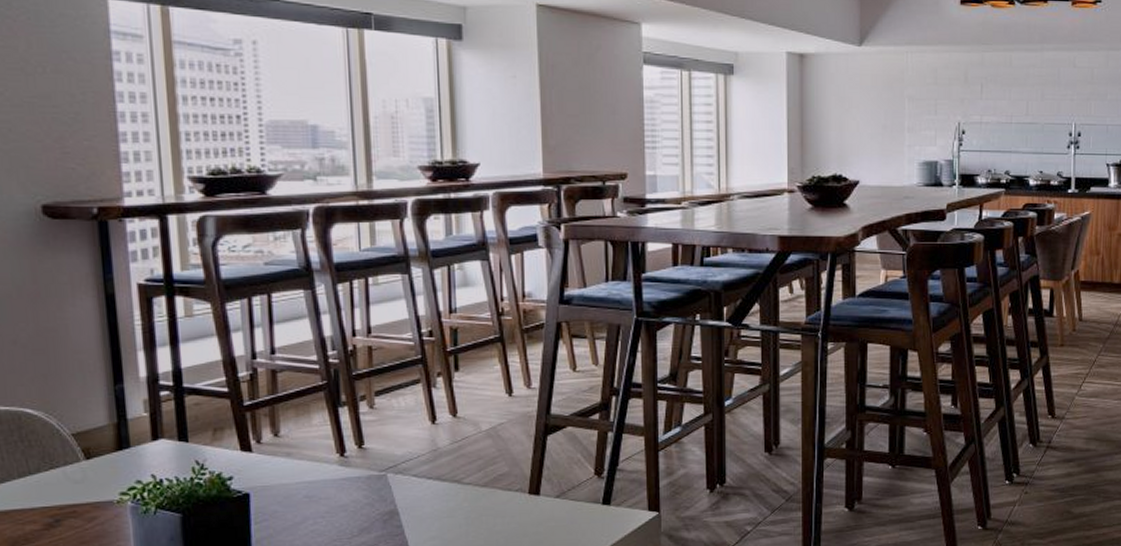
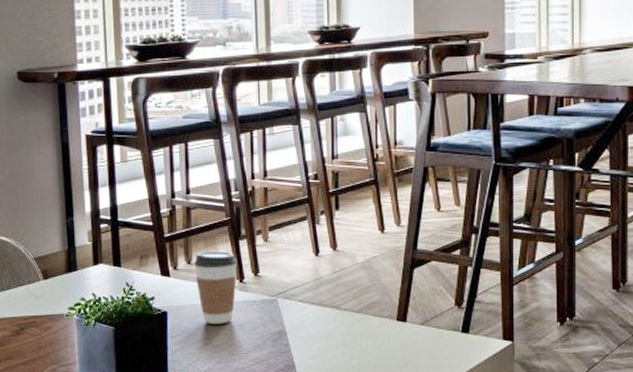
coffee cup: none [283,421,337,506] -> present [194,252,238,324]

